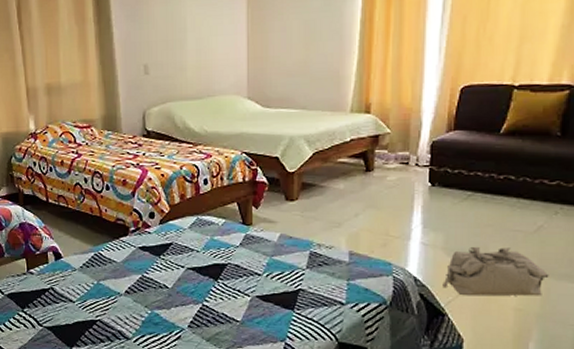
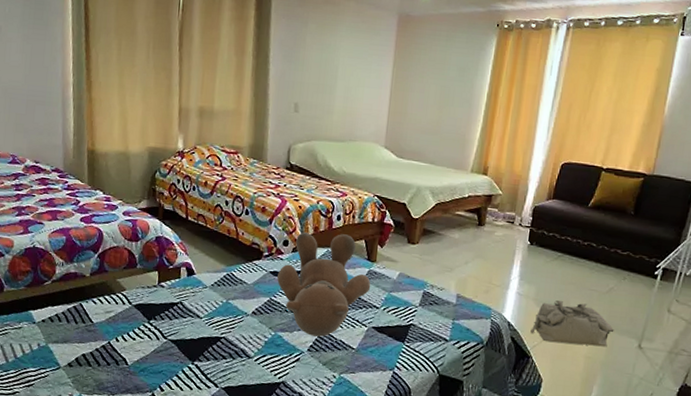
teddy bear: none [147,199,250,311] -> present [277,232,371,337]

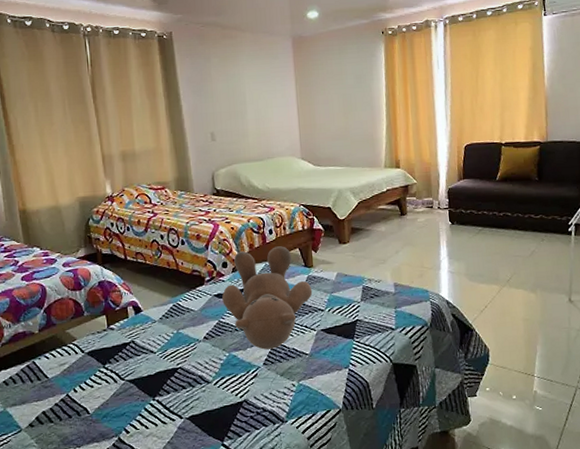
duffel bag: present [530,300,614,347] -> none [468,270,544,312]

